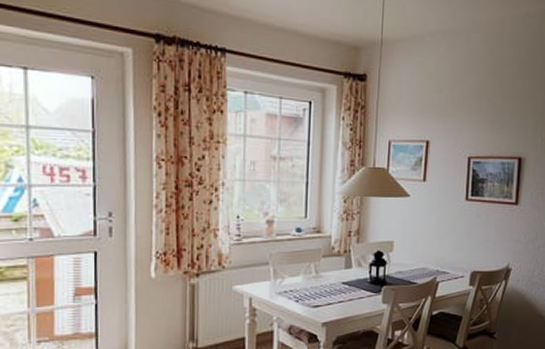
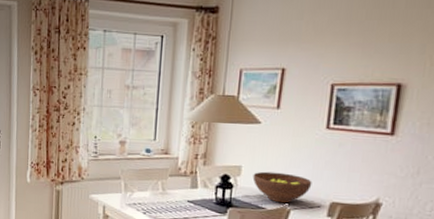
fruit bowl: none [404,245,456,276] -> present [252,171,312,204]

